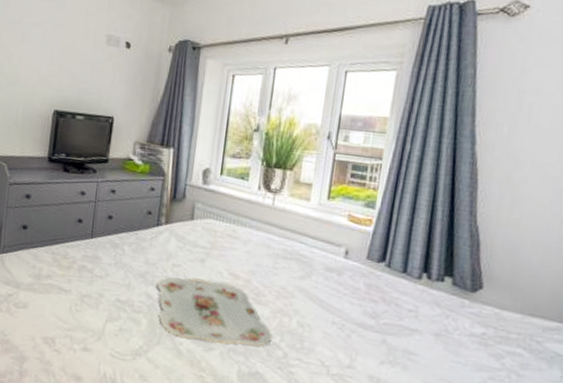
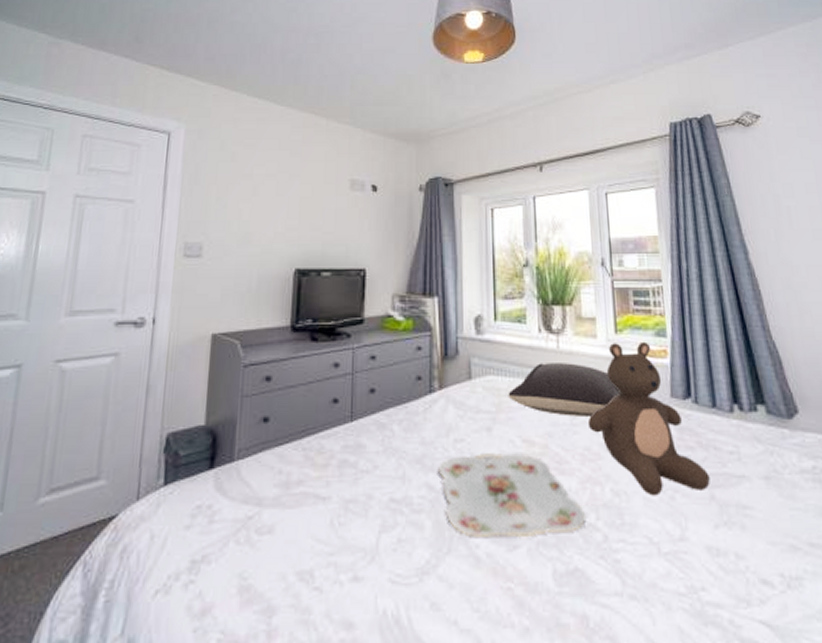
pillow: none [222,215,322,264] -> present [508,363,620,416]
teddy bear: none [288,207,386,335] -> present [589,341,710,496]

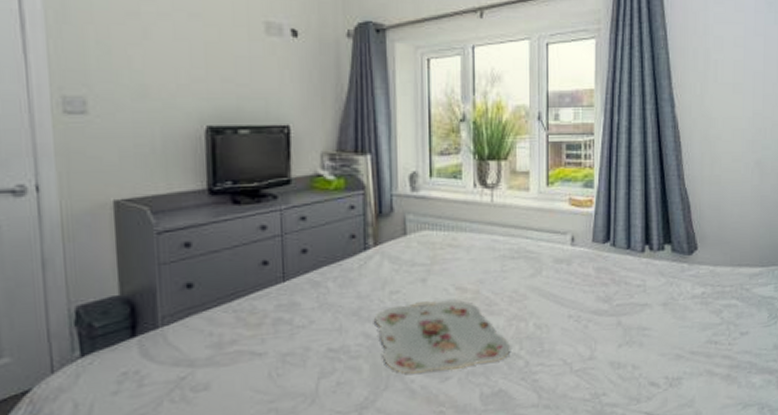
pillow: present [508,363,620,416] -> none [442,215,548,264]
teddy bear: present [589,341,710,496] -> none [518,192,619,327]

